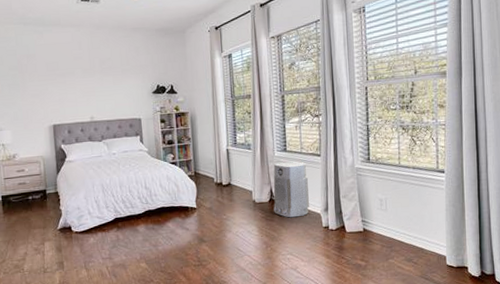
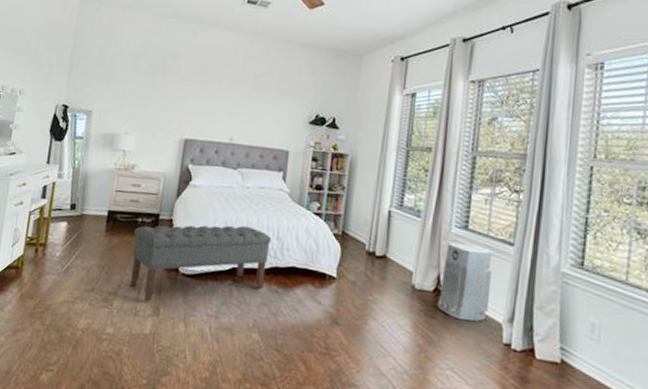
bench: none [28,184,142,260] -> present [130,225,272,302]

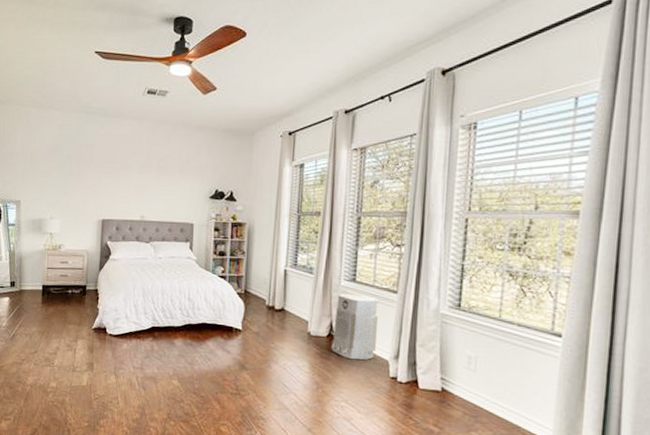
bench: present [130,225,272,302] -> none [66,290,184,360]

